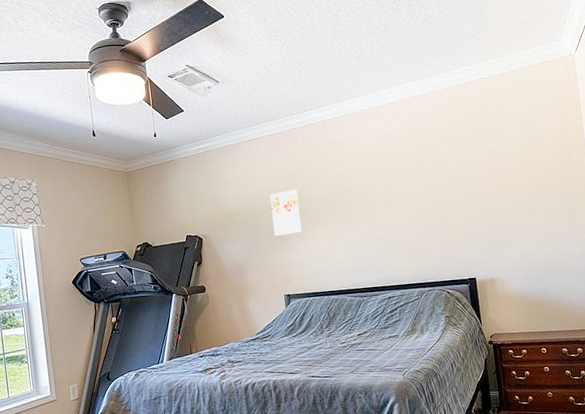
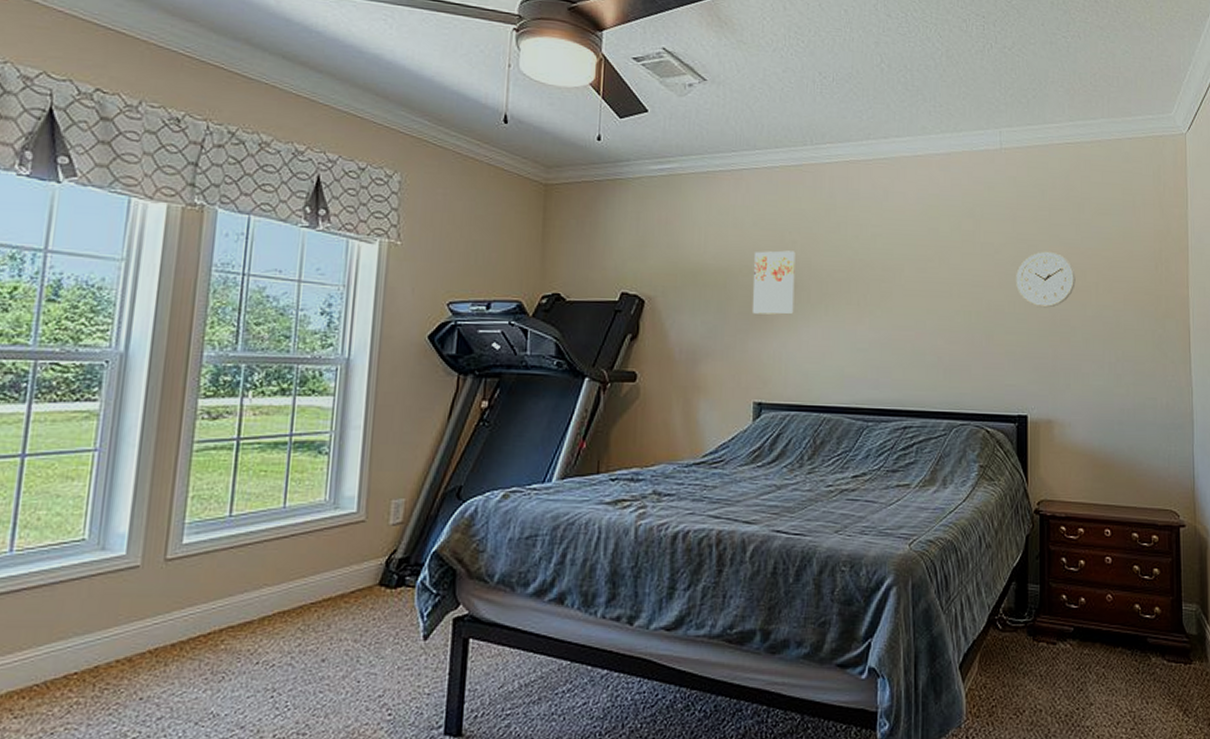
wall clock: none [455,159,501,201] -> present [1016,251,1076,308]

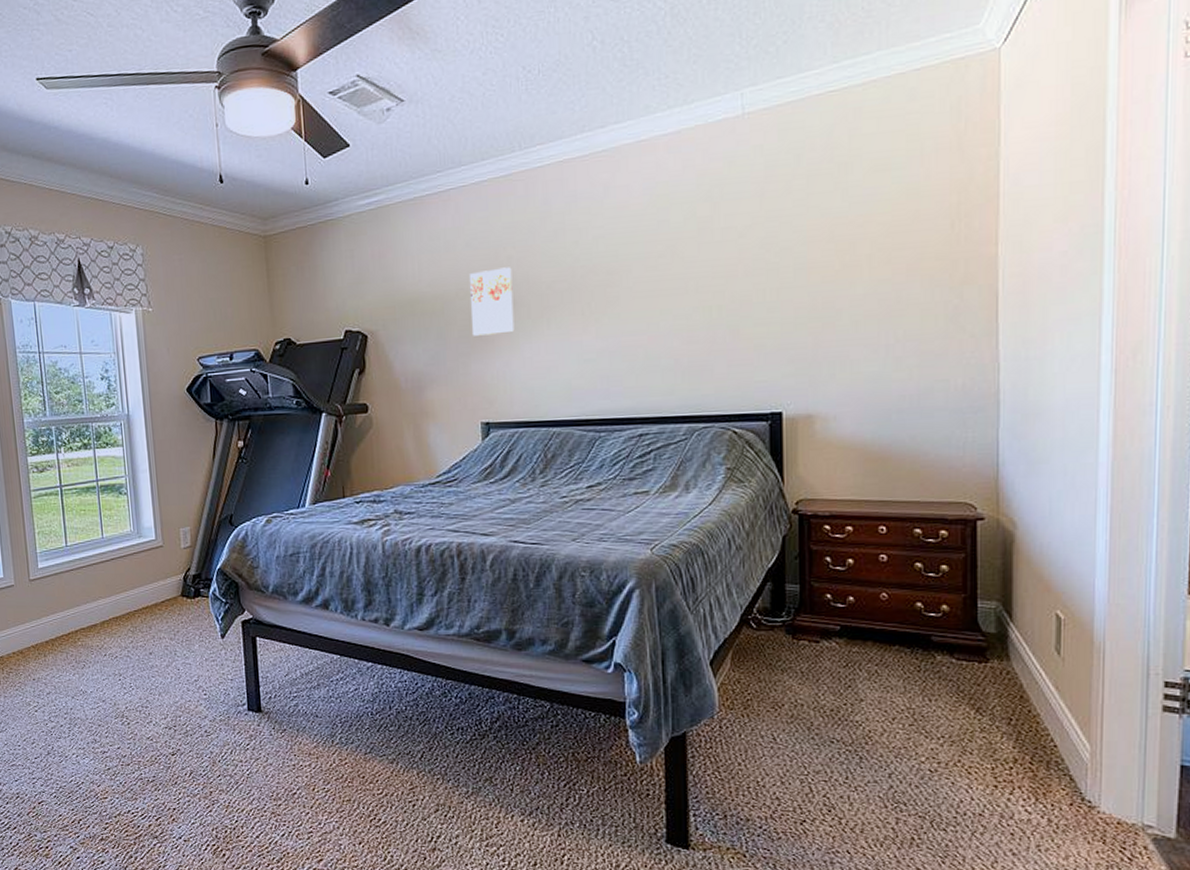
wall clock: present [1016,251,1076,308] -> none [765,225,842,293]

